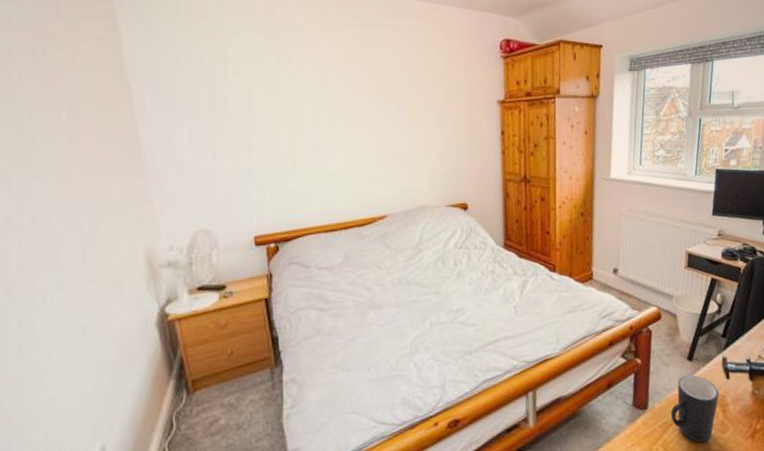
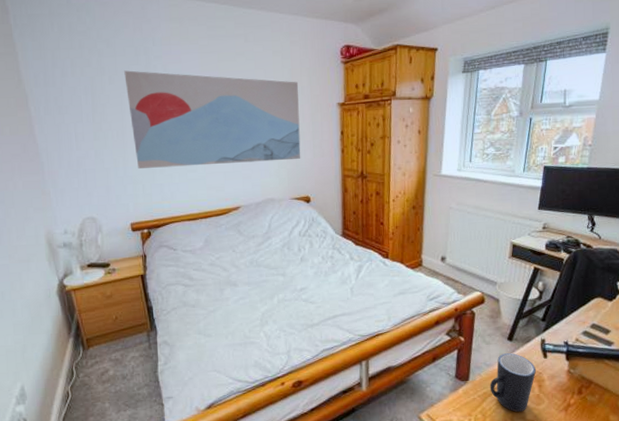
wall art: none [252,60,457,172] -> present [124,70,301,169]

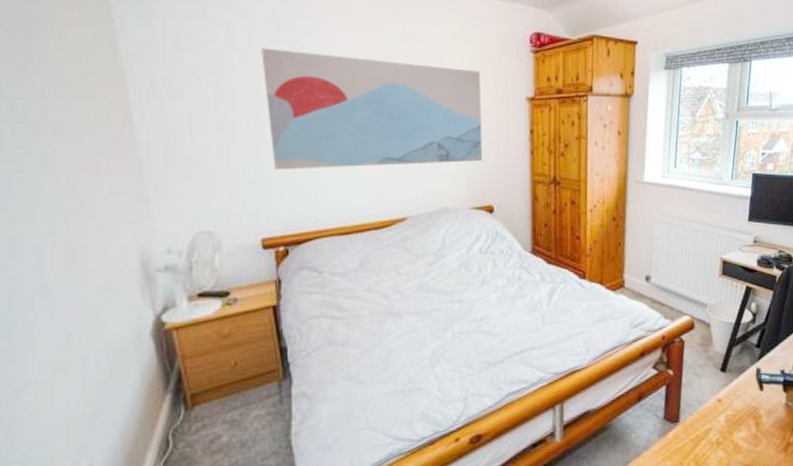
mug: present [490,353,536,412] -> none [702,386,752,456]

